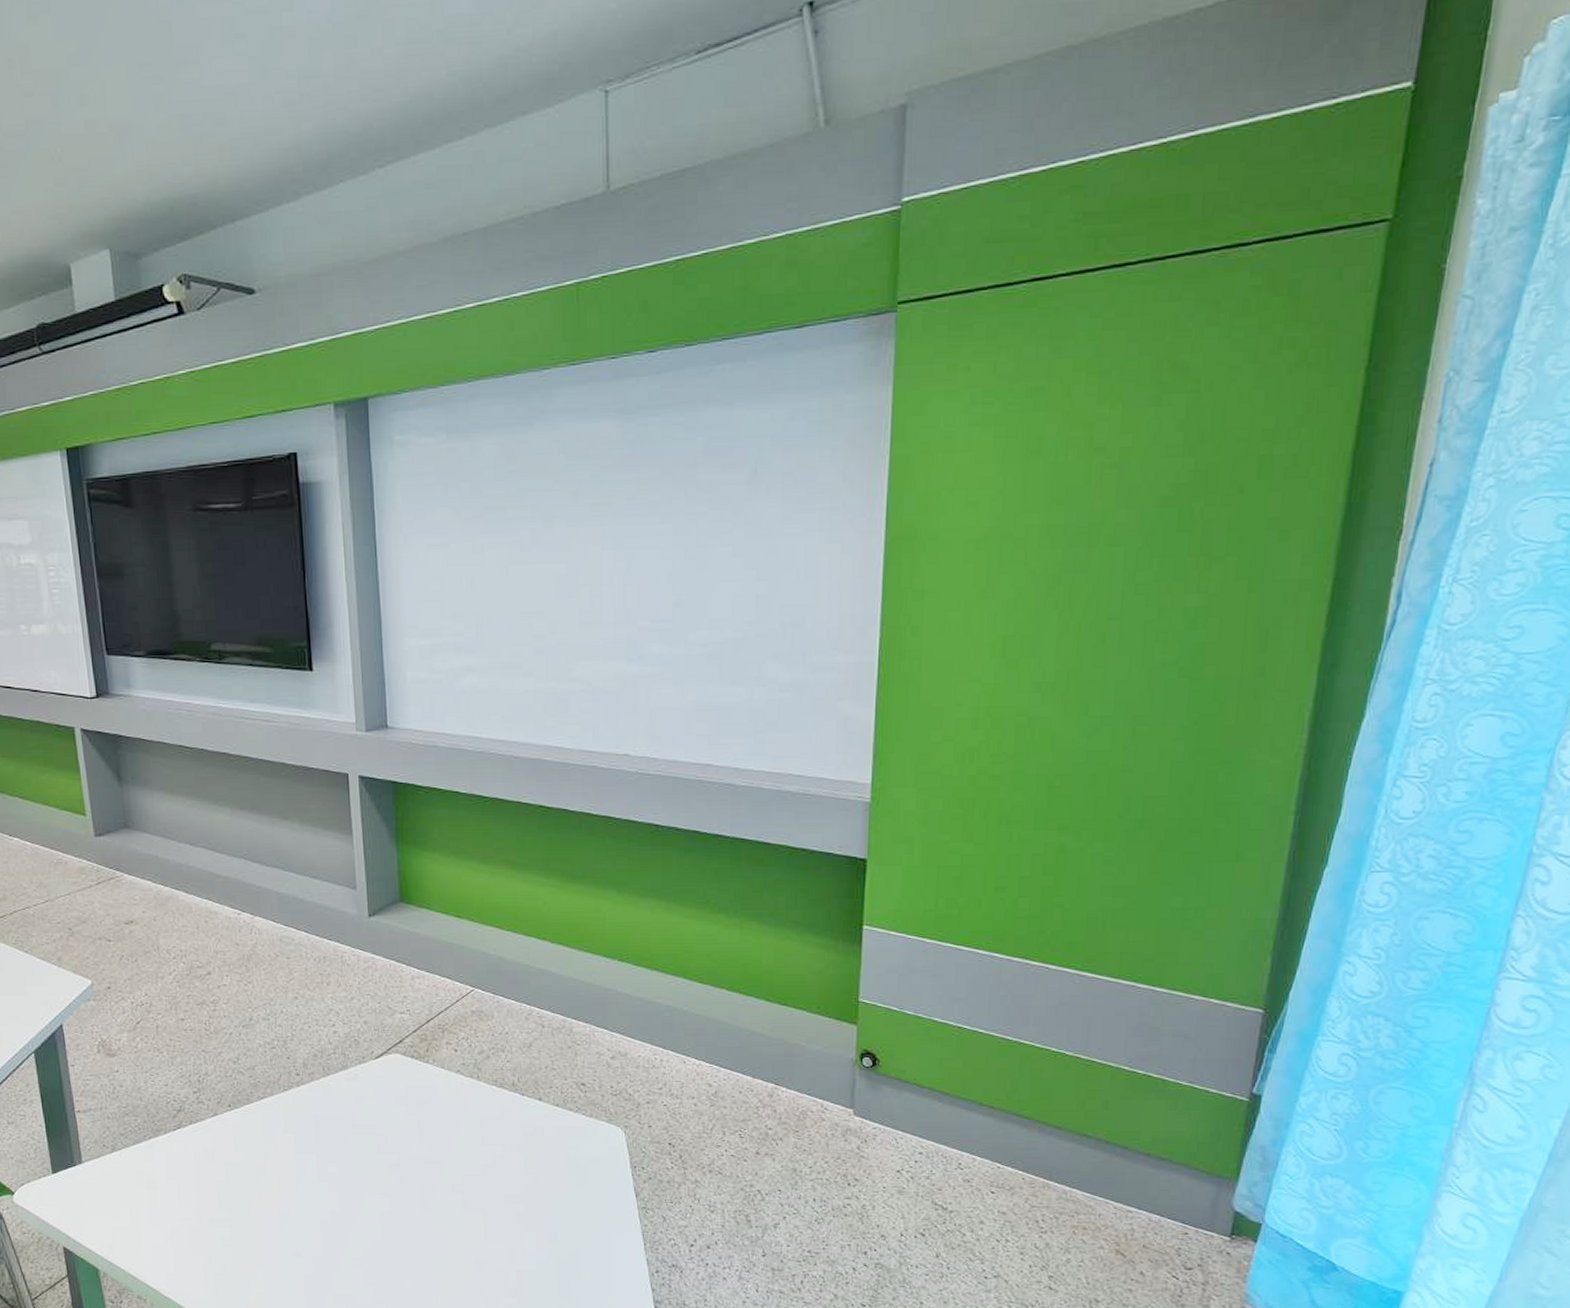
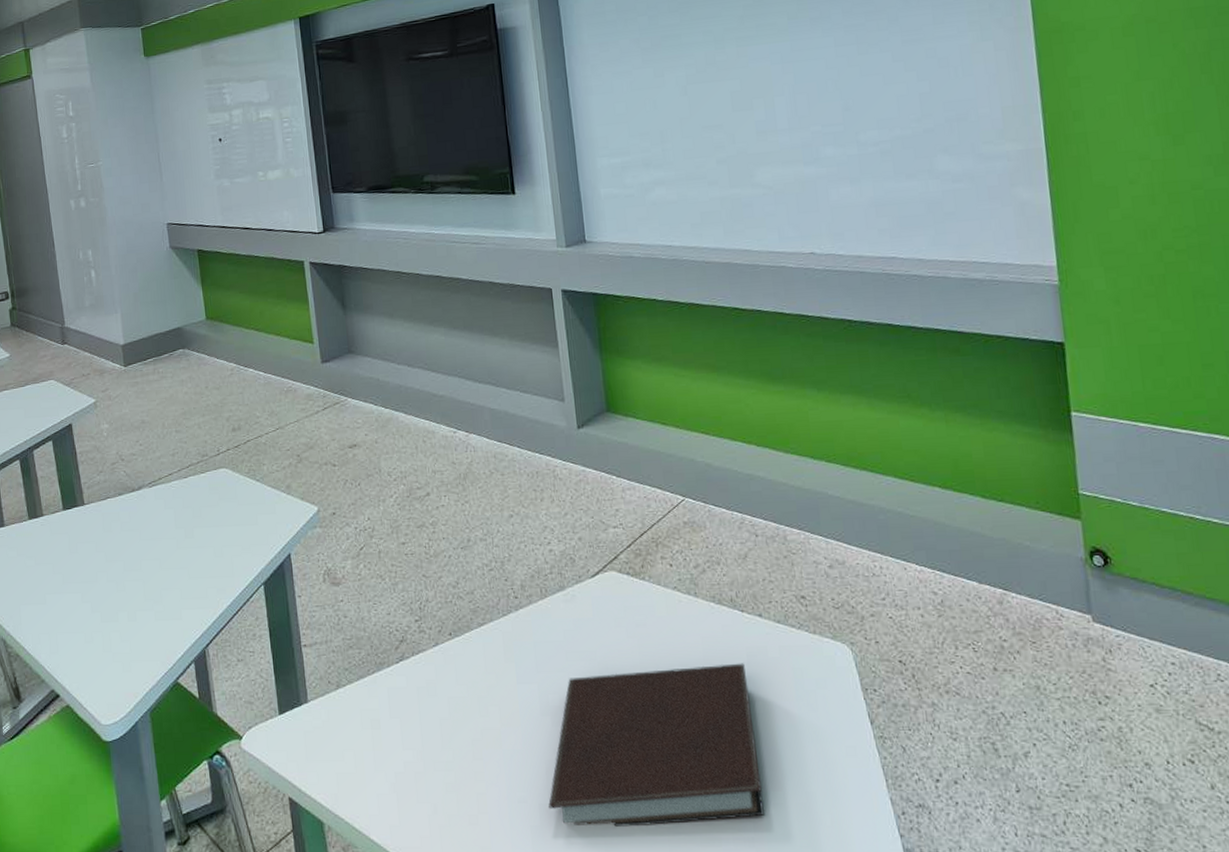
notebook: none [322,1141,529,1278] -> present [548,663,765,827]

